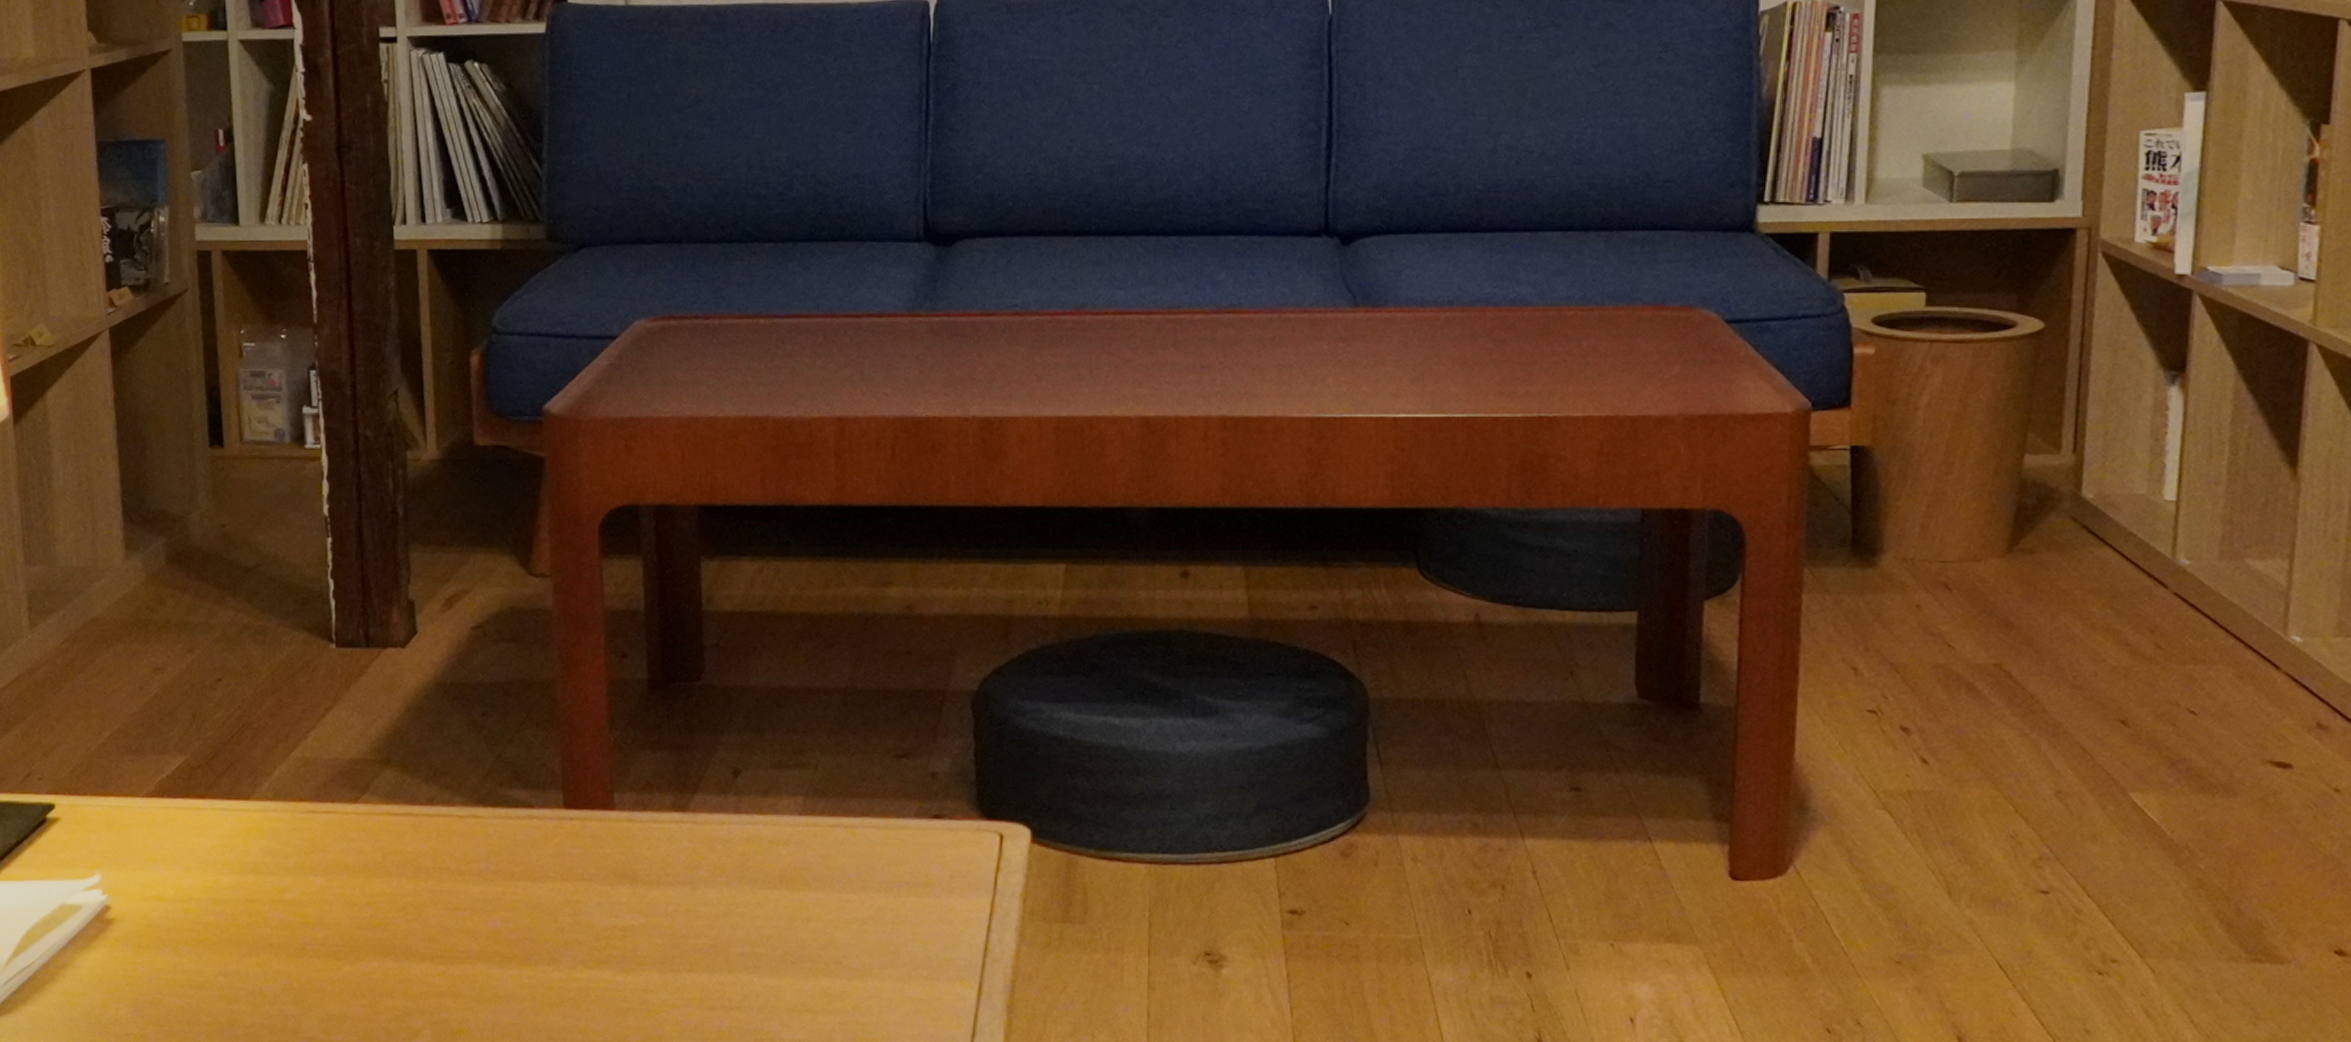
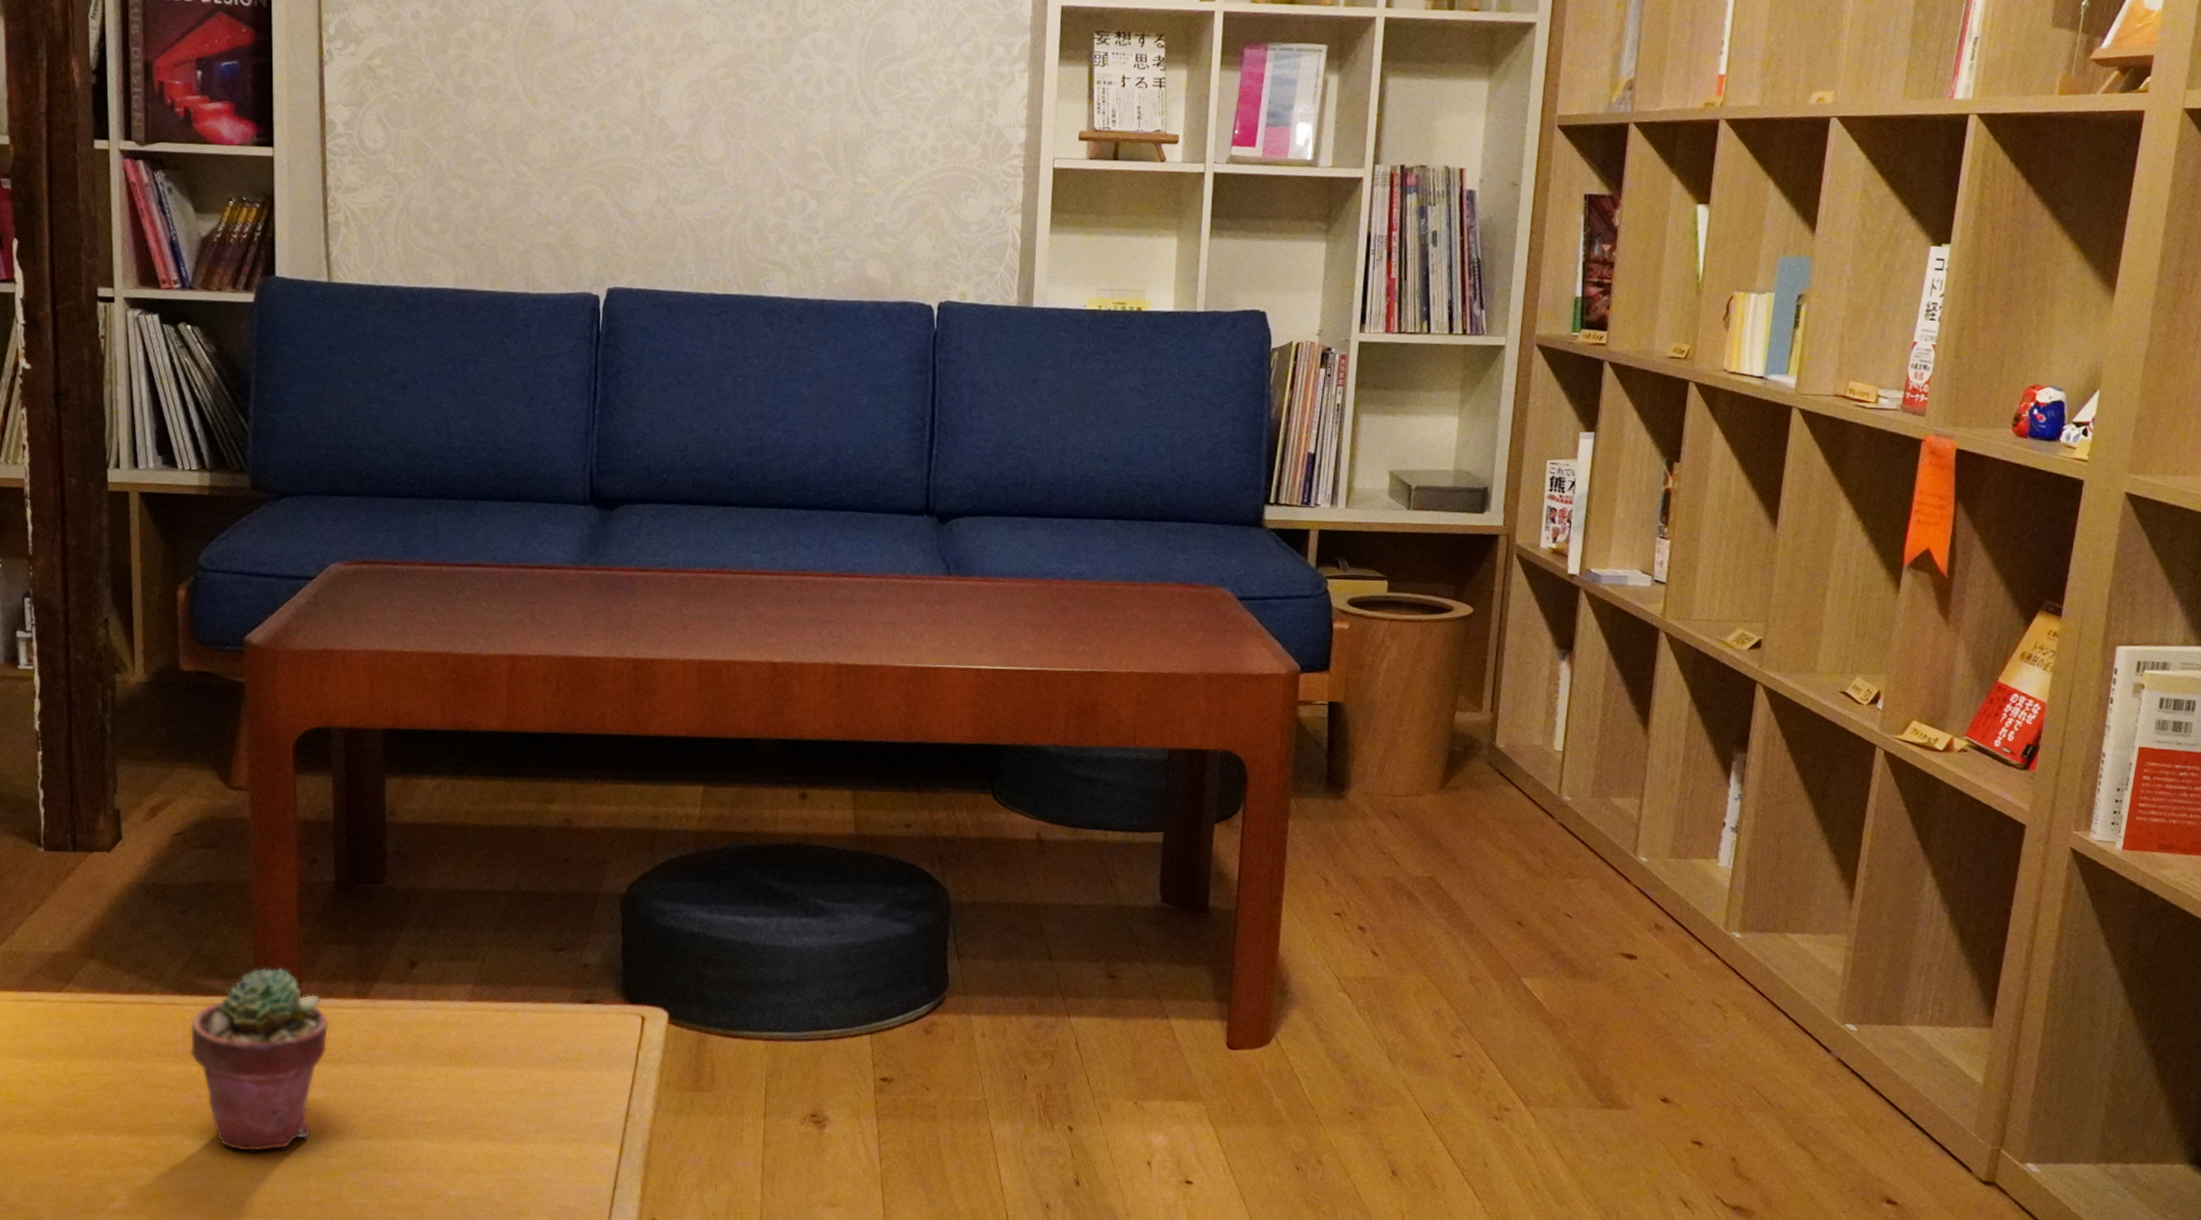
potted succulent: none [493,776,645,984] -> present [190,967,329,1151]

